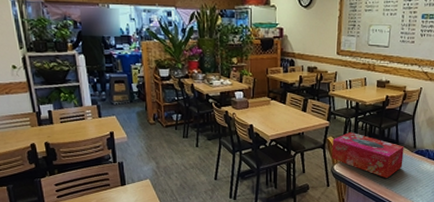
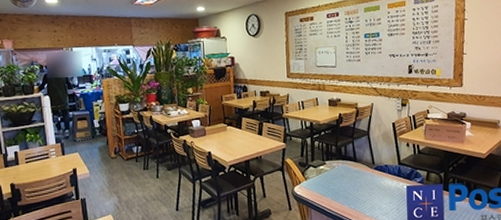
tissue box: present [331,131,404,179] -> none [290,152,364,198]

